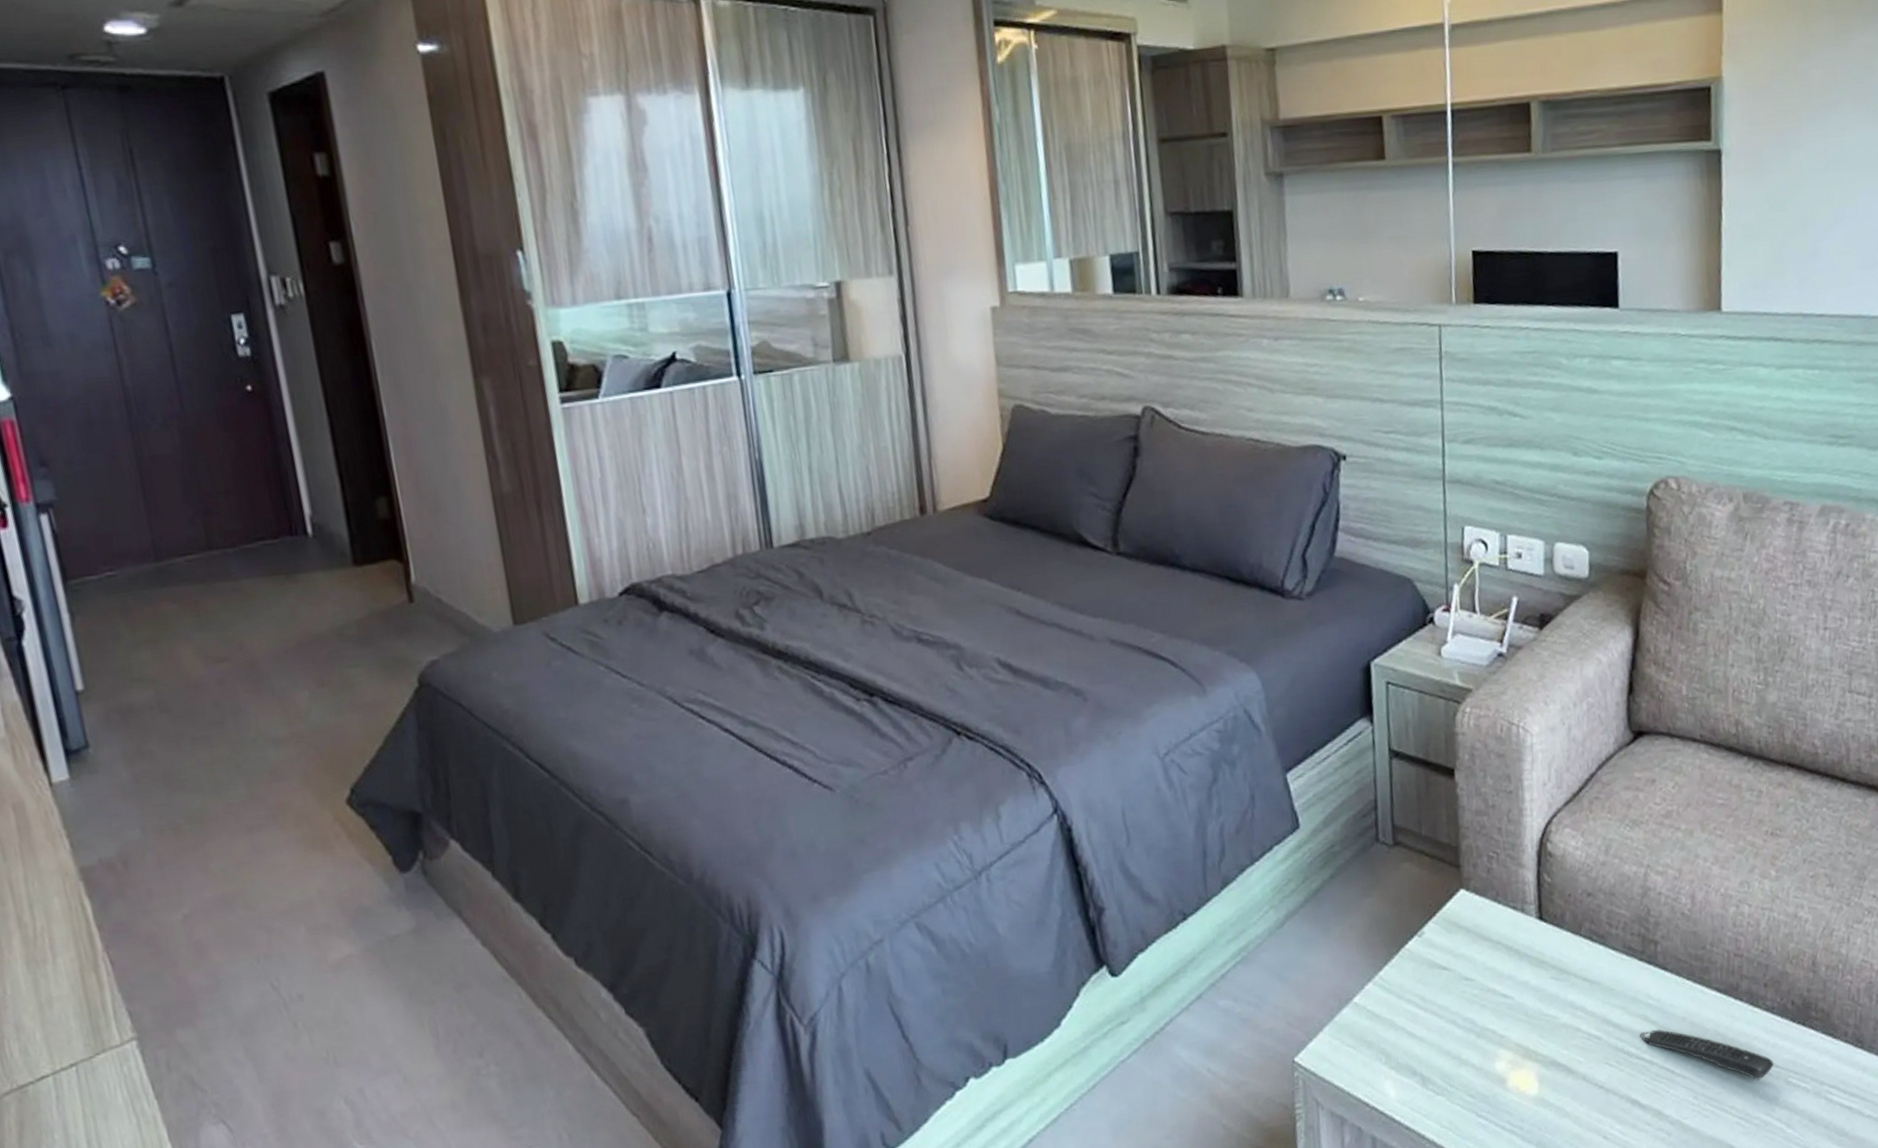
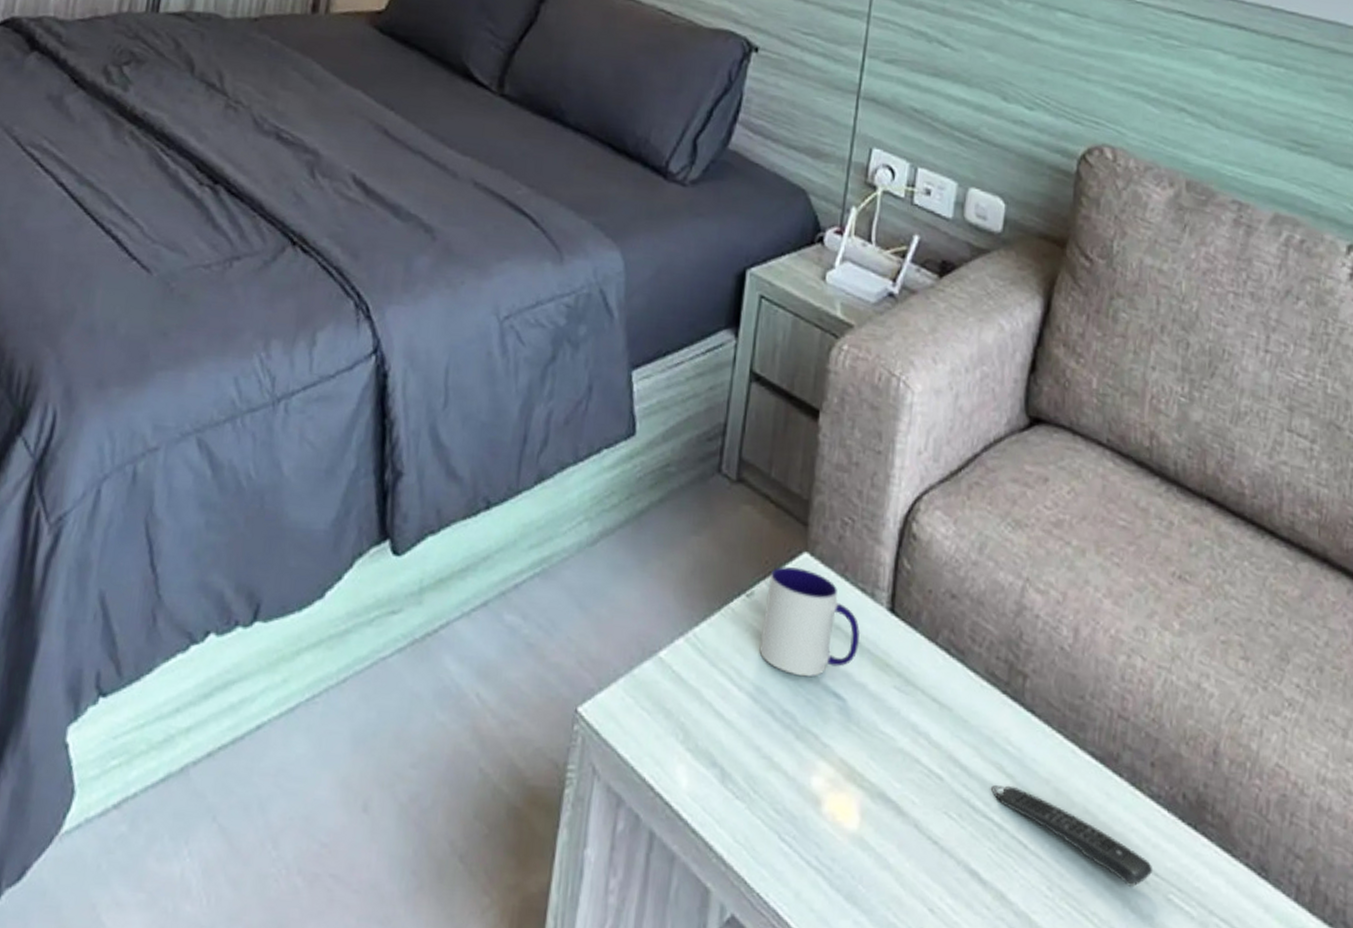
mug: none [1435,902,1518,989] -> present [759,566,861,677]

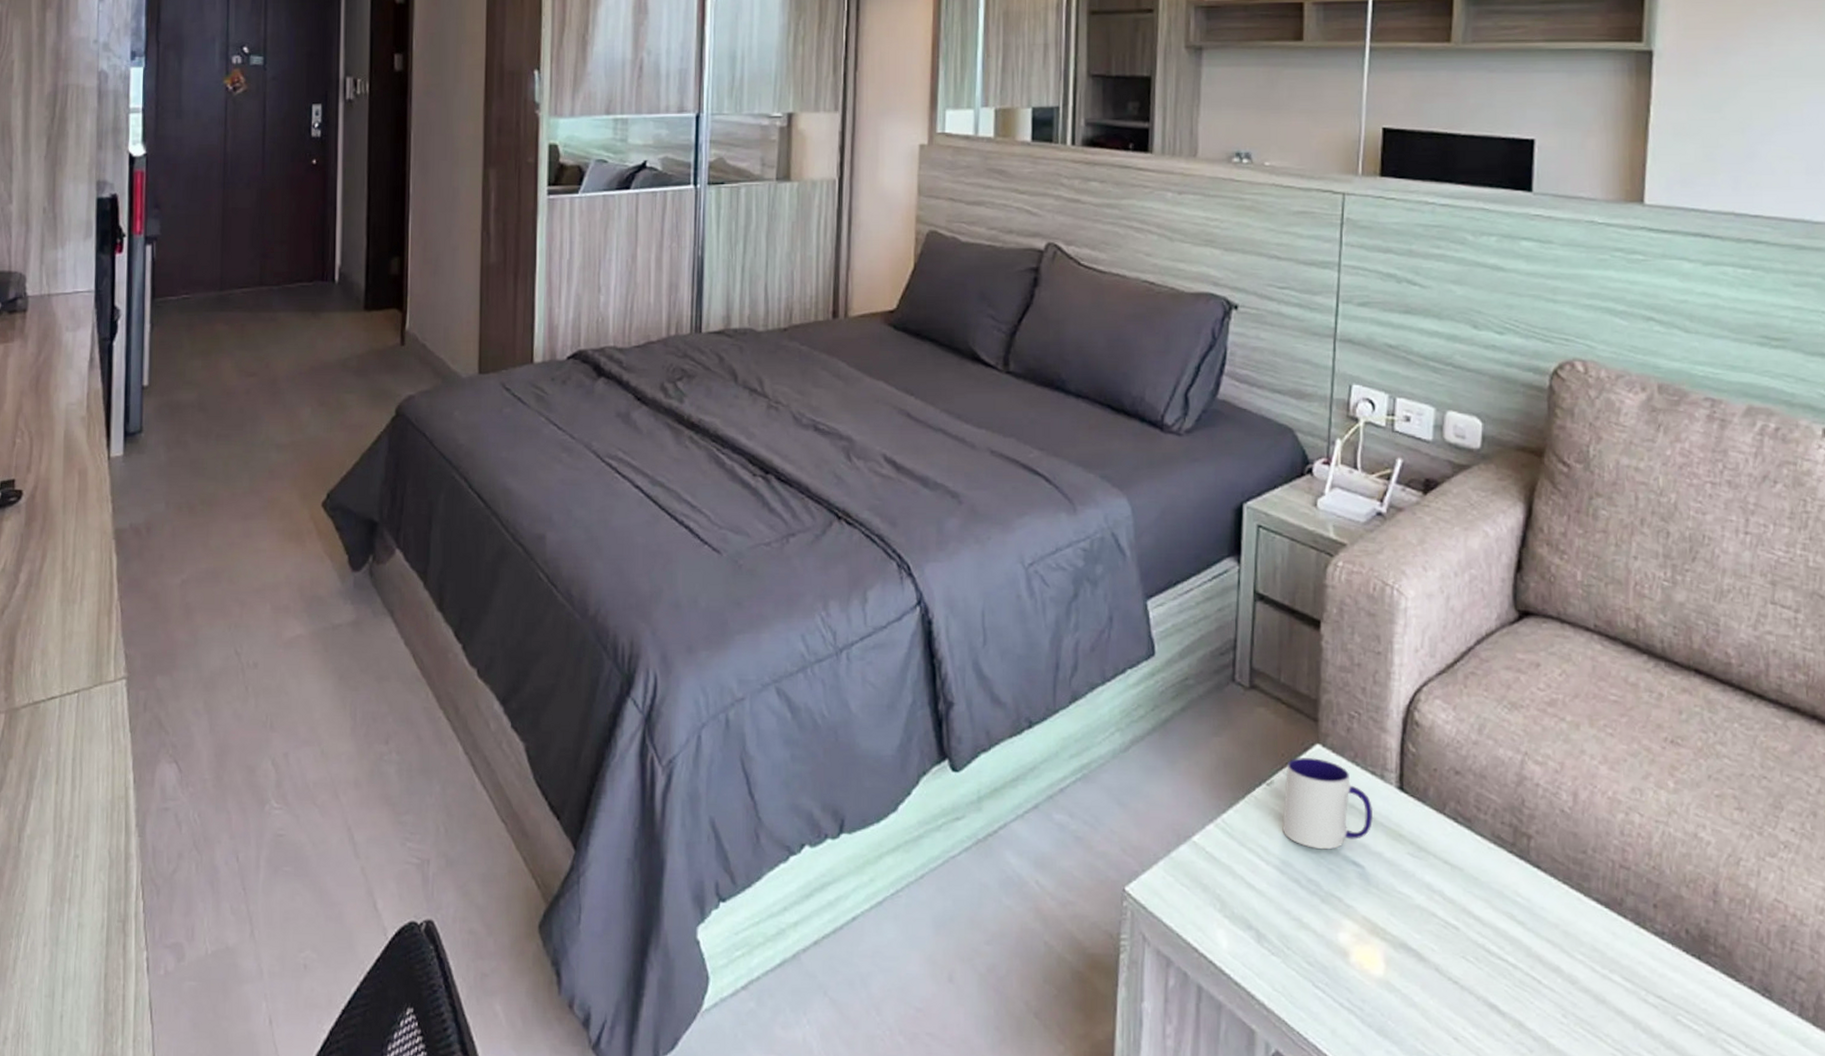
remote control: present [991,785,1152,887] -> none [1504,932,1660,1011]

